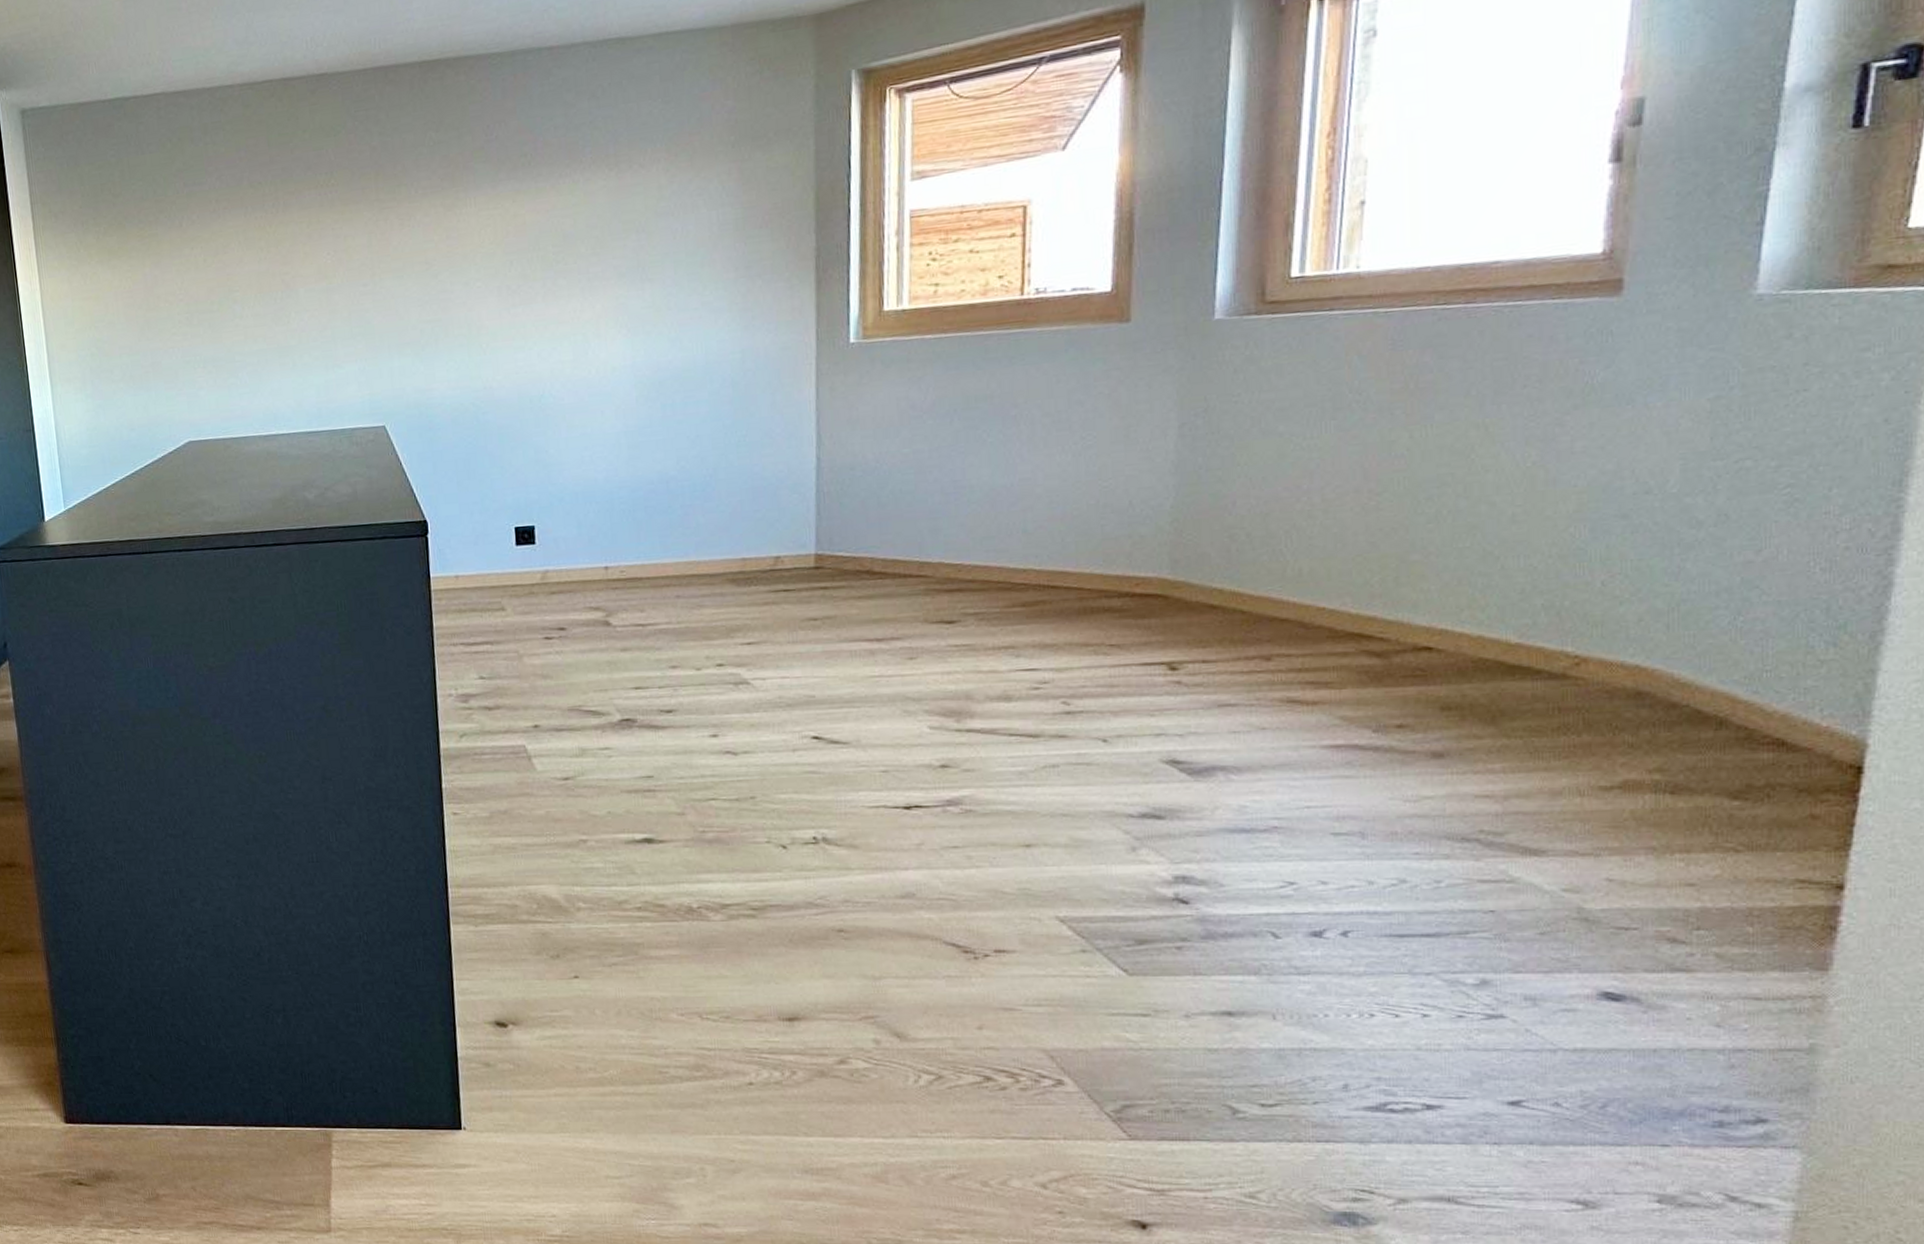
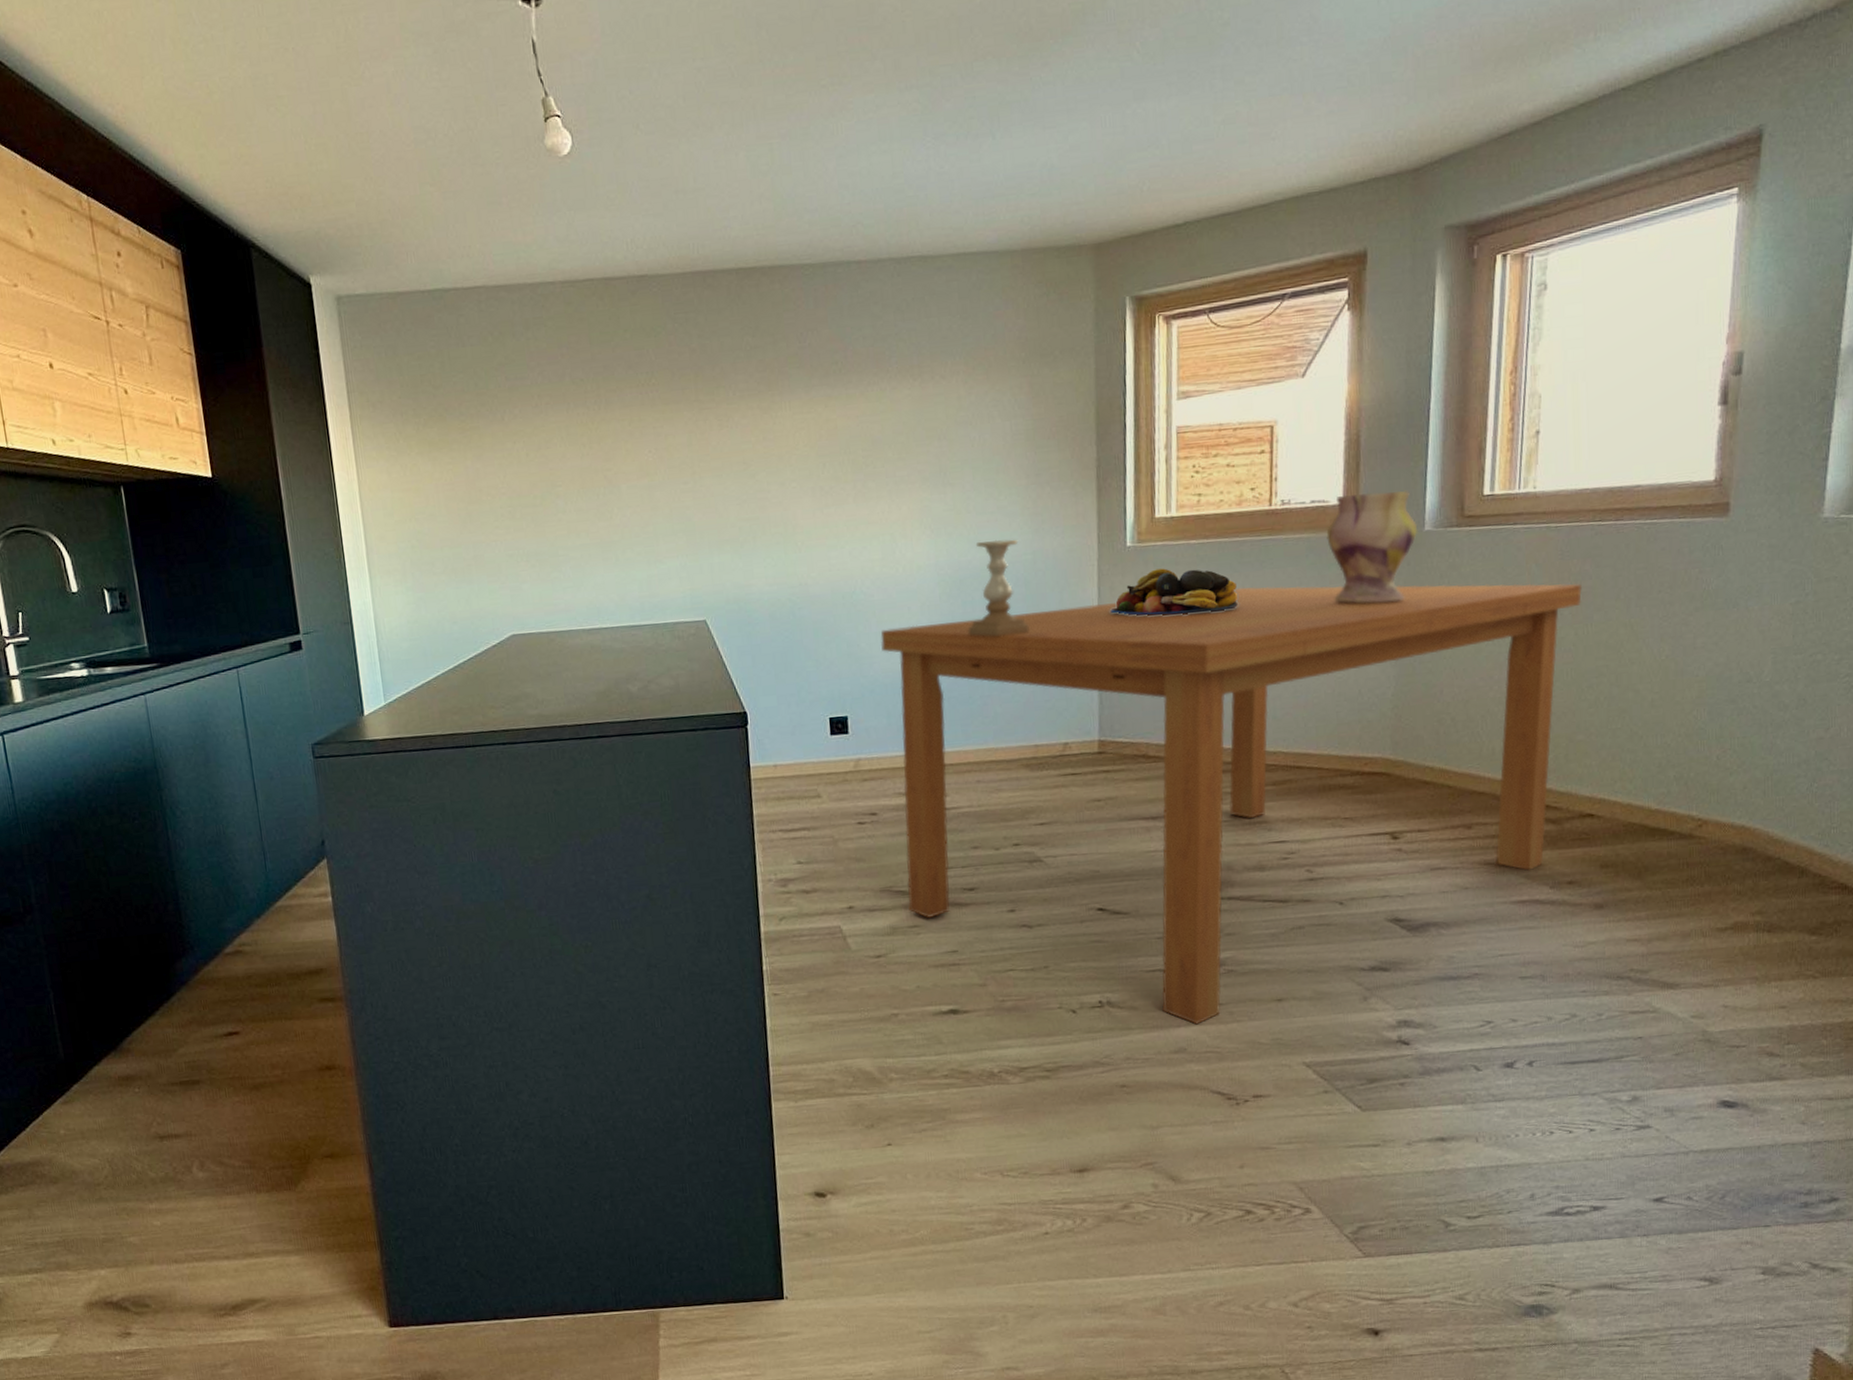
dining table: none [571,377,1421,868] -> present [880,583,1583,1025]
candle holder: none [668,337,737,442] -> present [969,539,1030,637]
fruit bowl: none [829,366,983,419] -> present [1109,568,1239,616]
vase: none [1091,273,1206,404] -> present [1326,490,1418,604]

